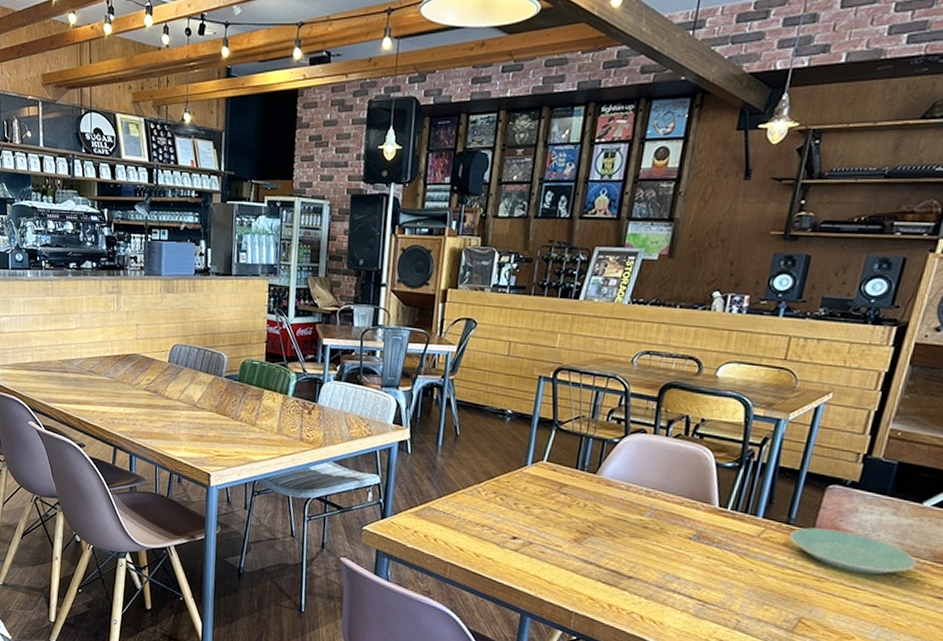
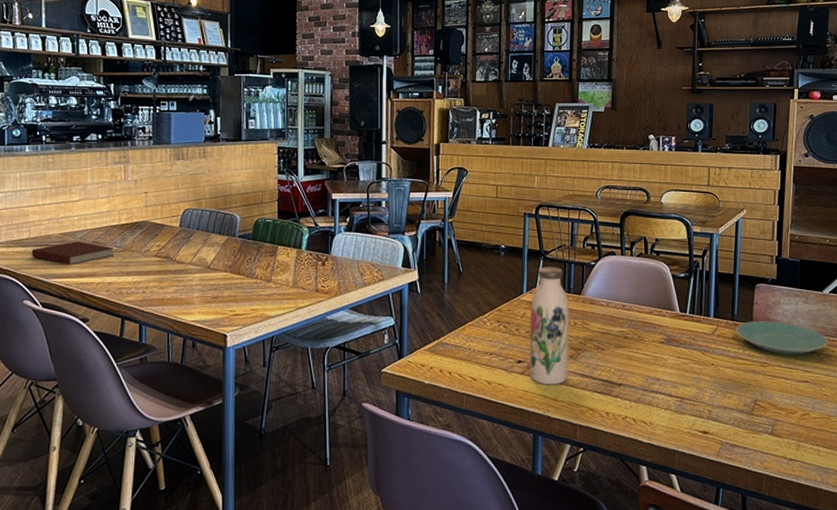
notebook: none [34,368,107,392] -> present [31,241,114,265]
water bottle: none [524,438,581,568] -> present [529,266,569,385]

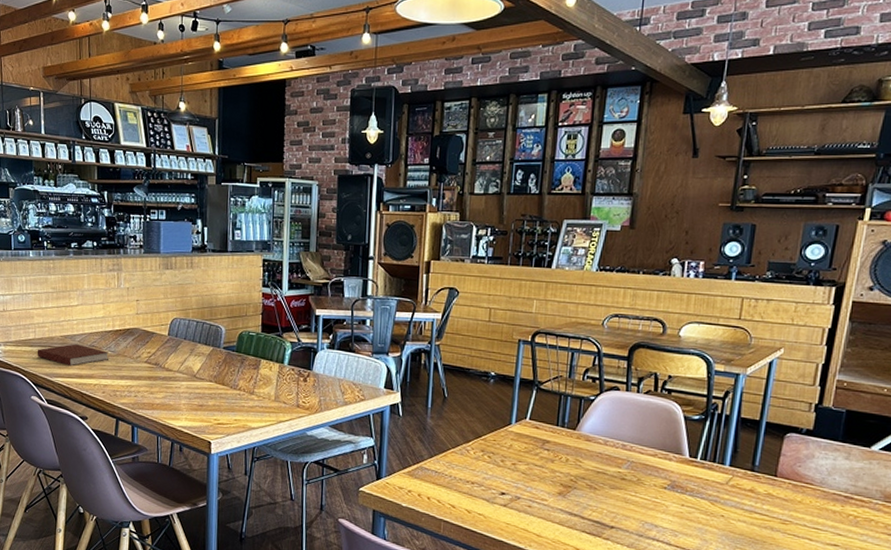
water bottle: present [529,266,569,385] -> none [513,397,562,521]
plate: present [736,321,829,355] -> none [755,473,871,516]

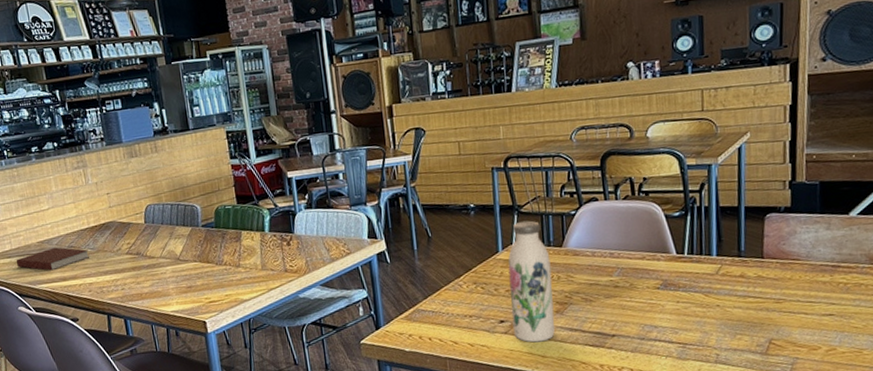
water bottle: none [513,397,562,521] -> present [508,220,555,343]

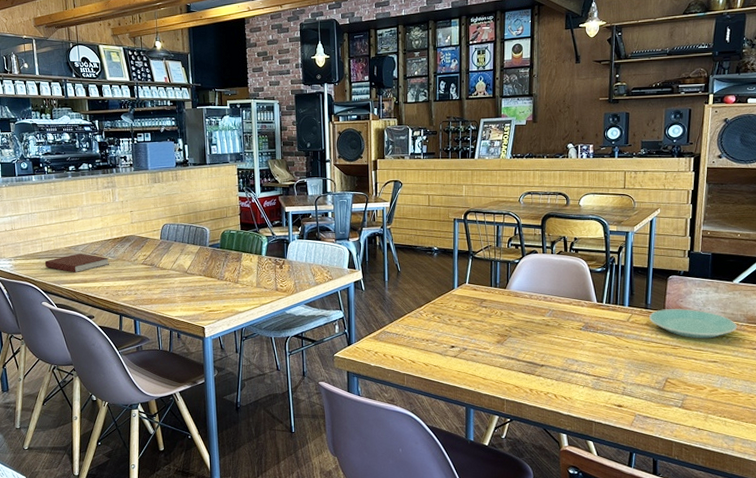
water bottle: present [508,220,555,343] -> none [461,265,496,366]
plate: none [744,253,858,289] -> present [649,309,737,339]

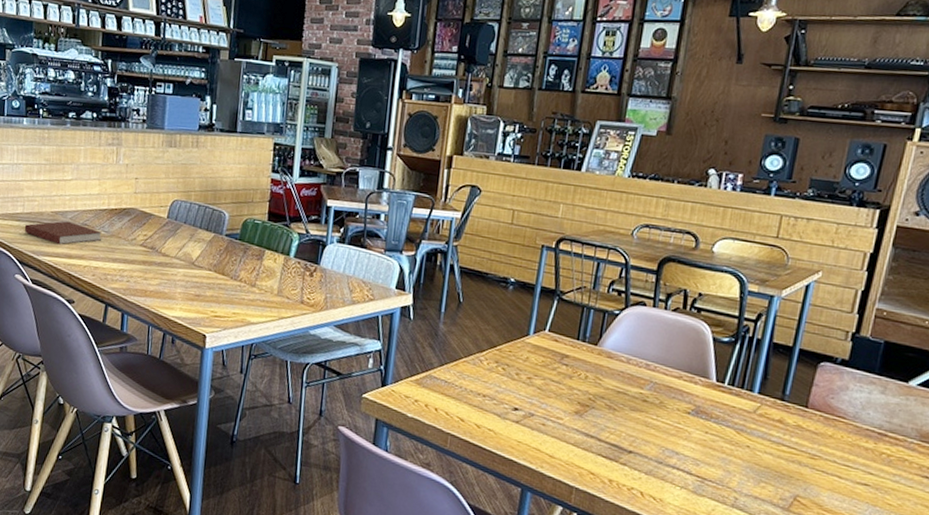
plate: present [649,309,737,339] -> none [784,404,905,453]

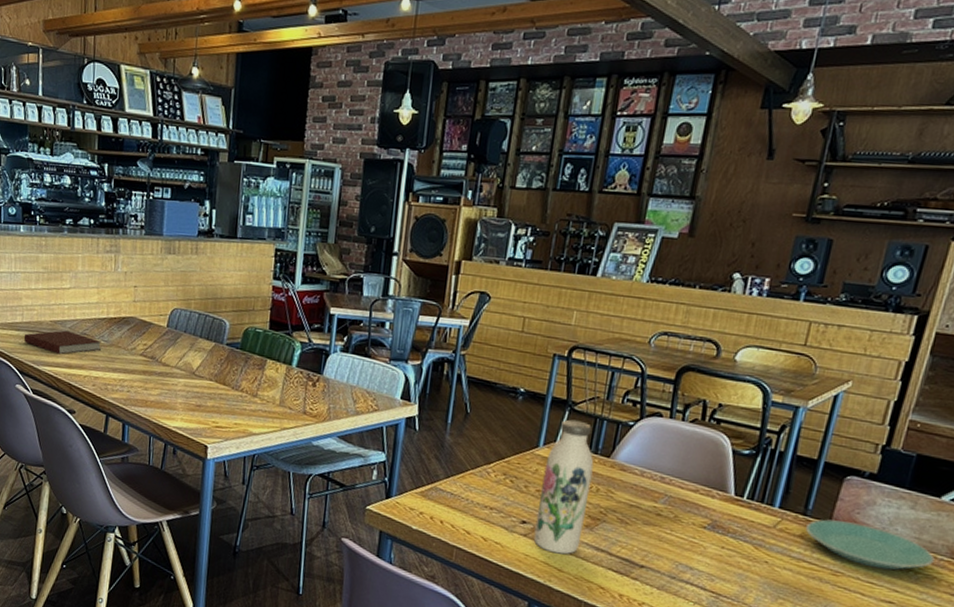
water bottle: none [525,308,582,441] -> present [533,419,594,555]
plate: none [784,404,905,453] -> present [806,519,935,570]

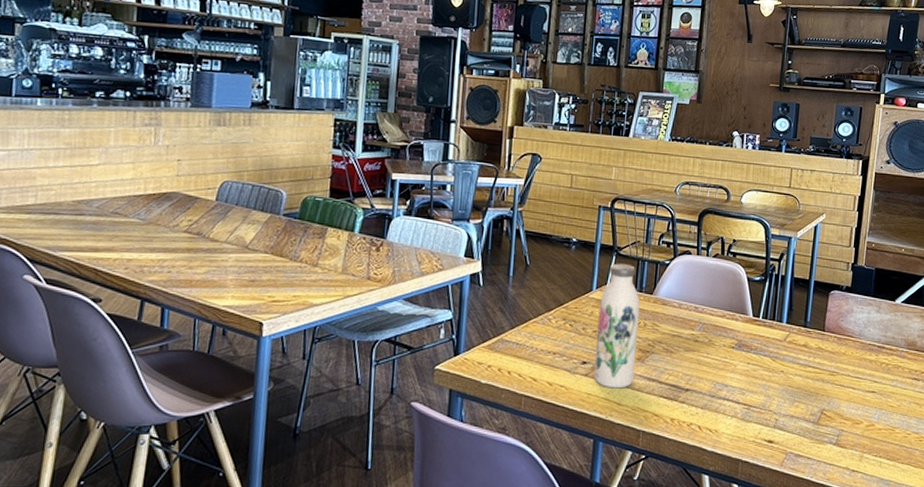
notebook: present [23,330,101,355] -> none [36,210,137,238]
plate: present [806,519,935,570] -> none [808,328,898,365]

